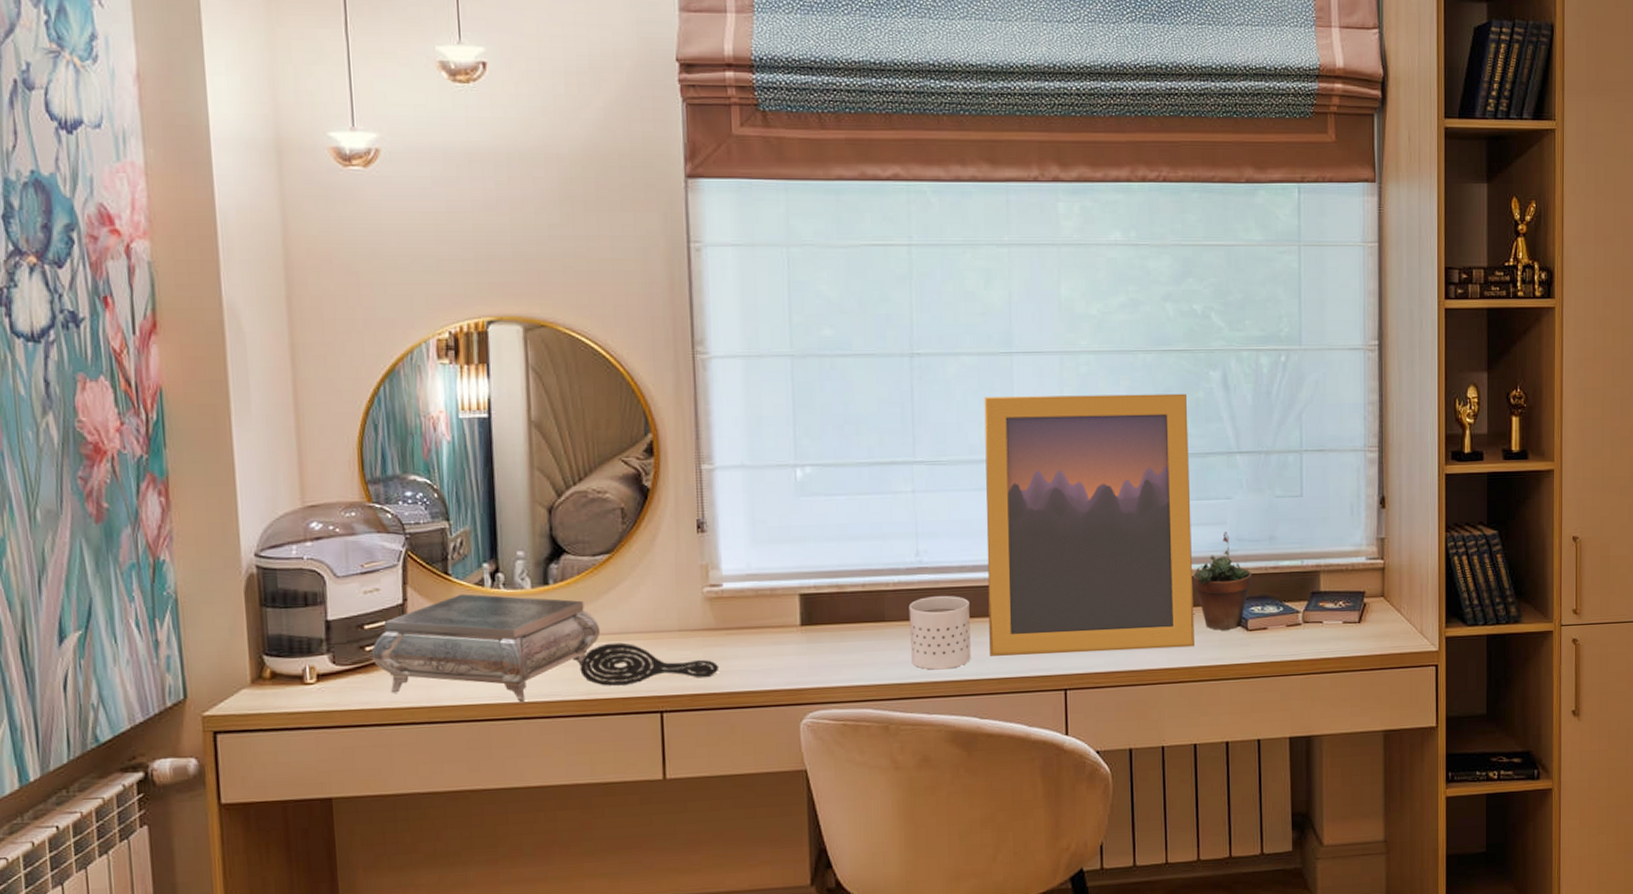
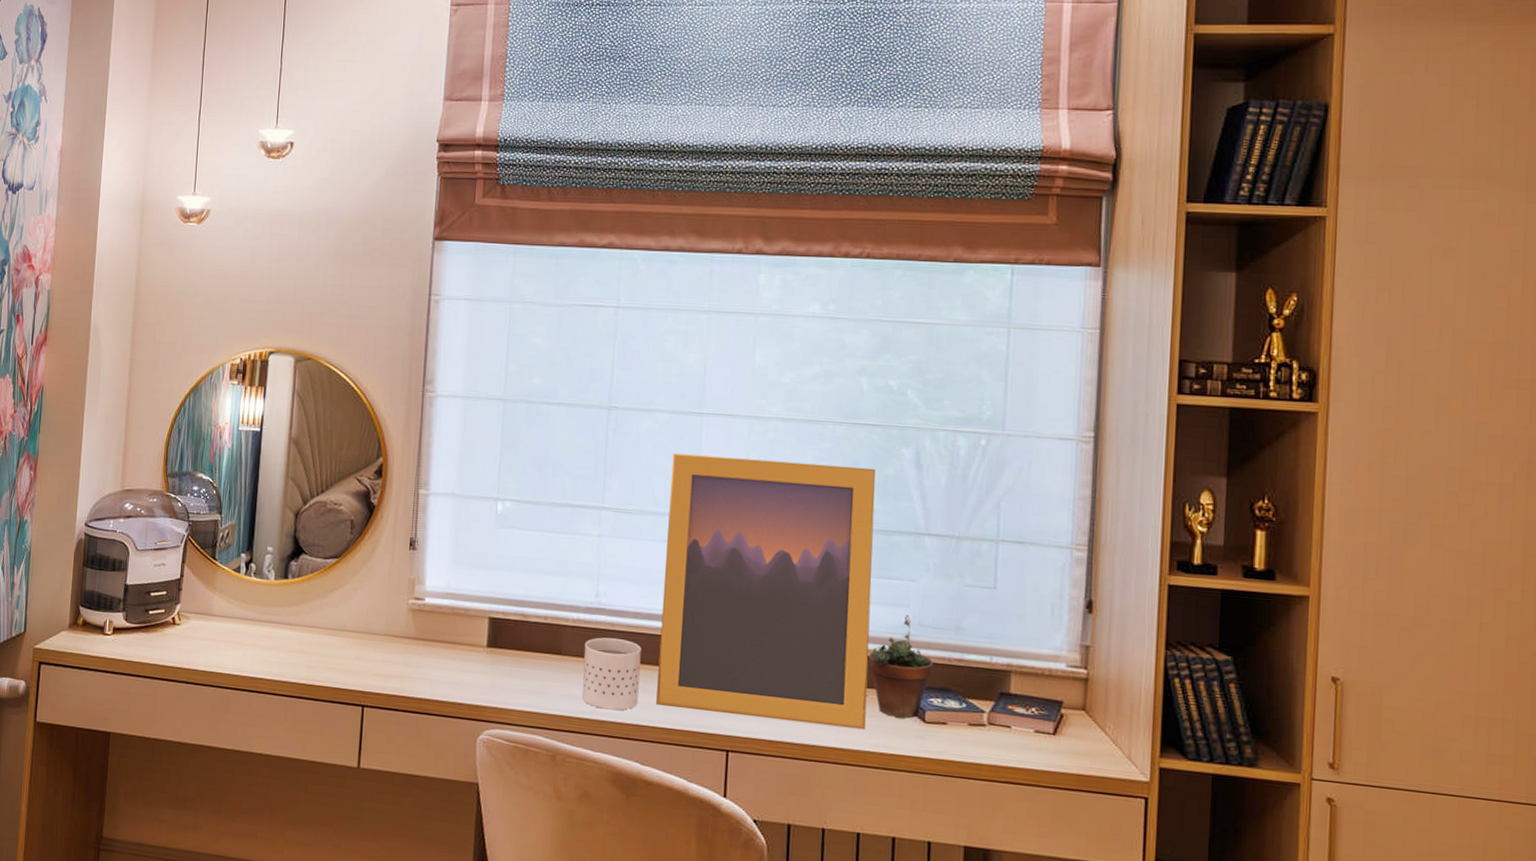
jewelry box: present [371,593,601,703] -> none [152,577,323,678]
hairbrush: present [580,642,720,687] -> none [303,637,415,681]

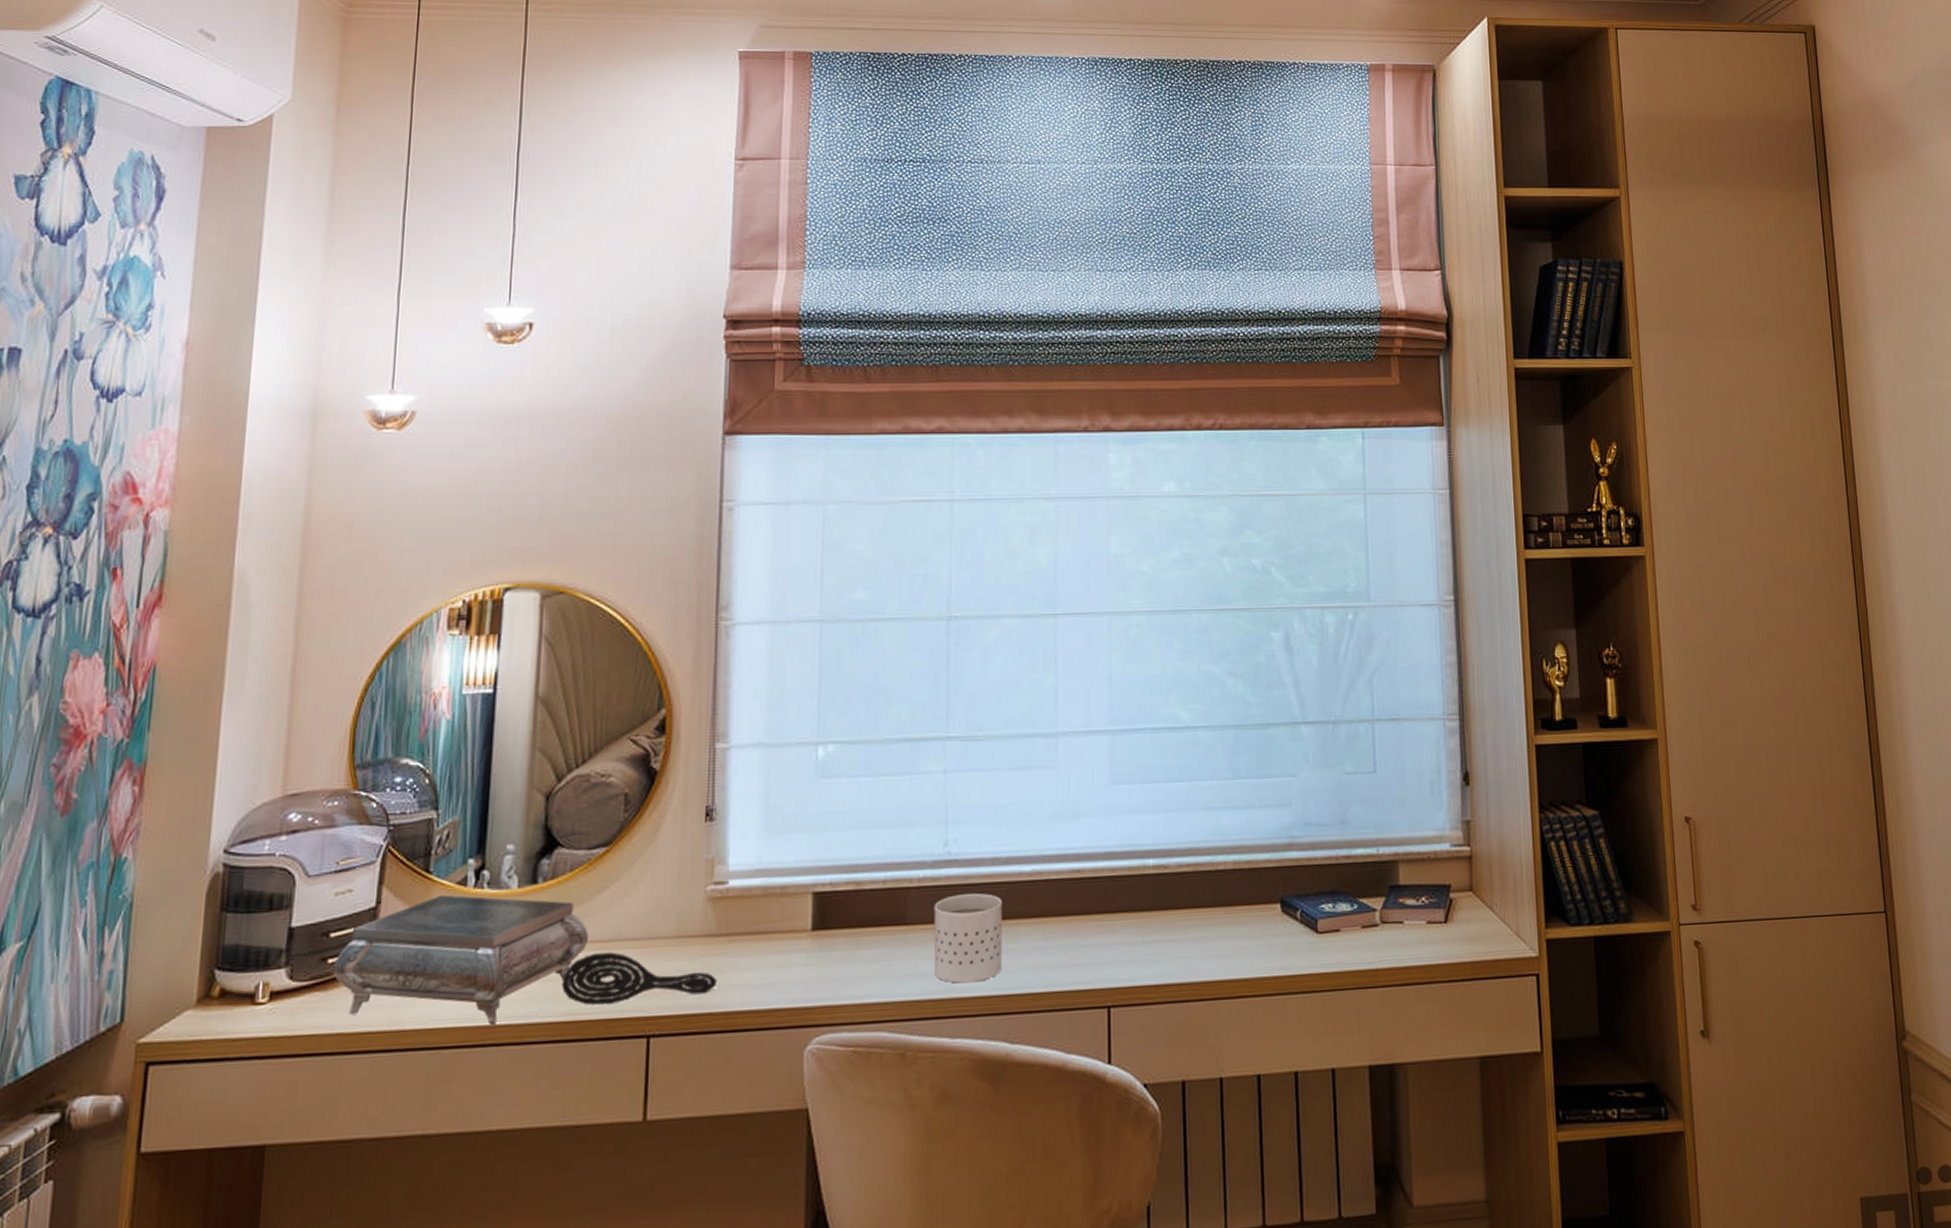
jewelry box: none [152,577,323,678] -> present [333,894,589,1026]
hairbrush: none [303,637,415,681] -> present [562,952,718,1006]
picture frame: present [656,453,876,730] -> none [1024,657,1257,966]
succulent plant: present [868,614,934,719] -> none [1255,814,1322,933]

